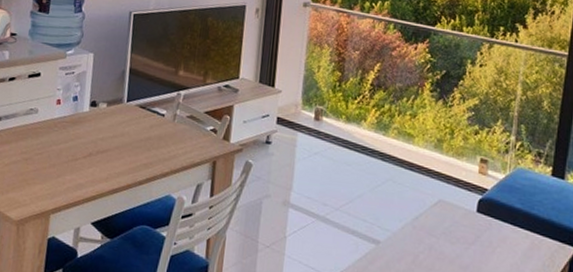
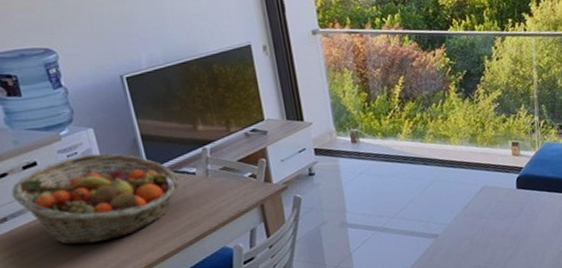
fruit basket: none [11,76,149,161] -> present [11,153,180,245]

